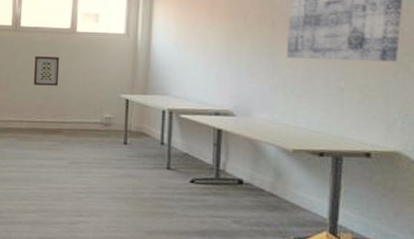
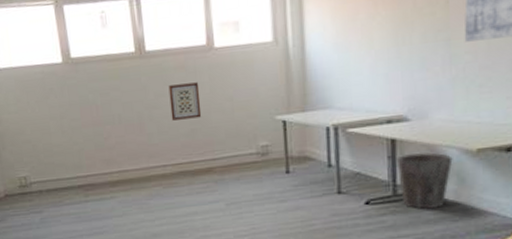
waste bin: none [221,144,271,196] -> present [396,152,453,209]

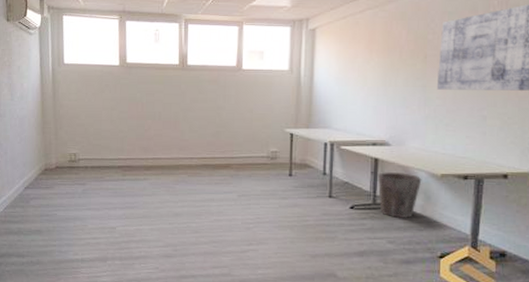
wall art: present [168,82,202,121] -> none [201,94,227,123]

